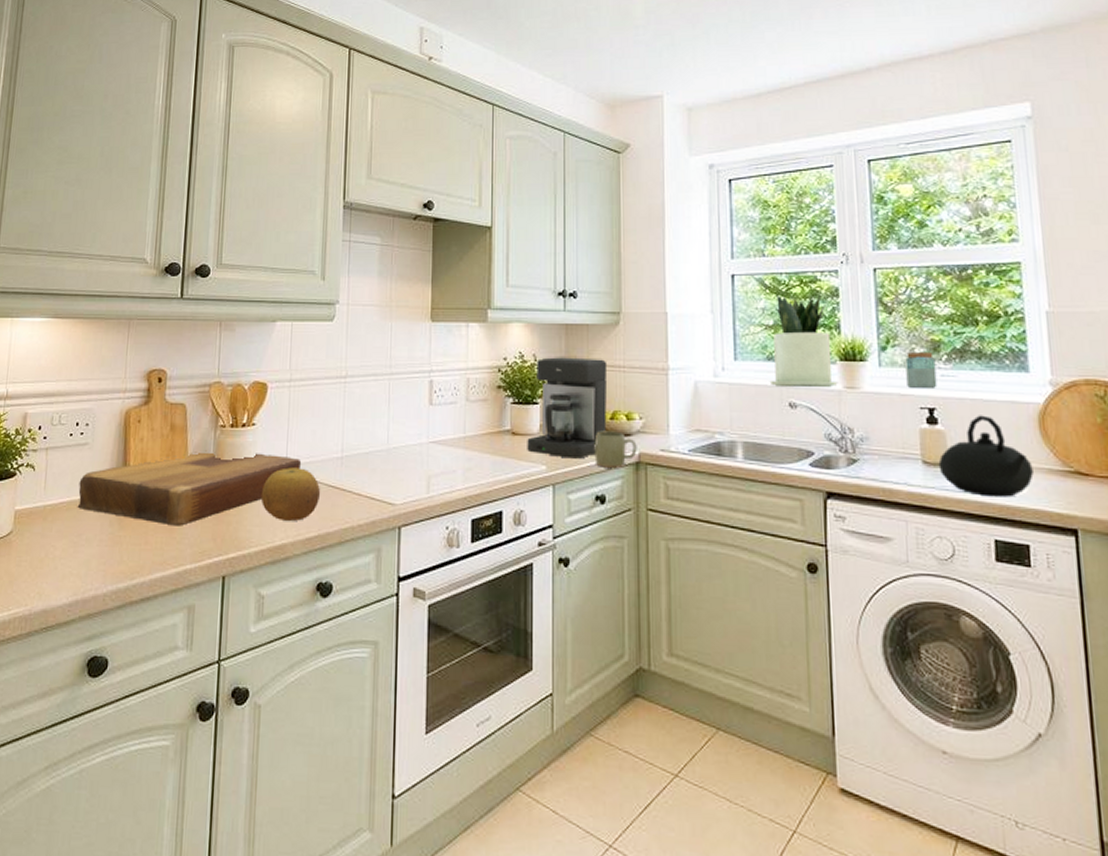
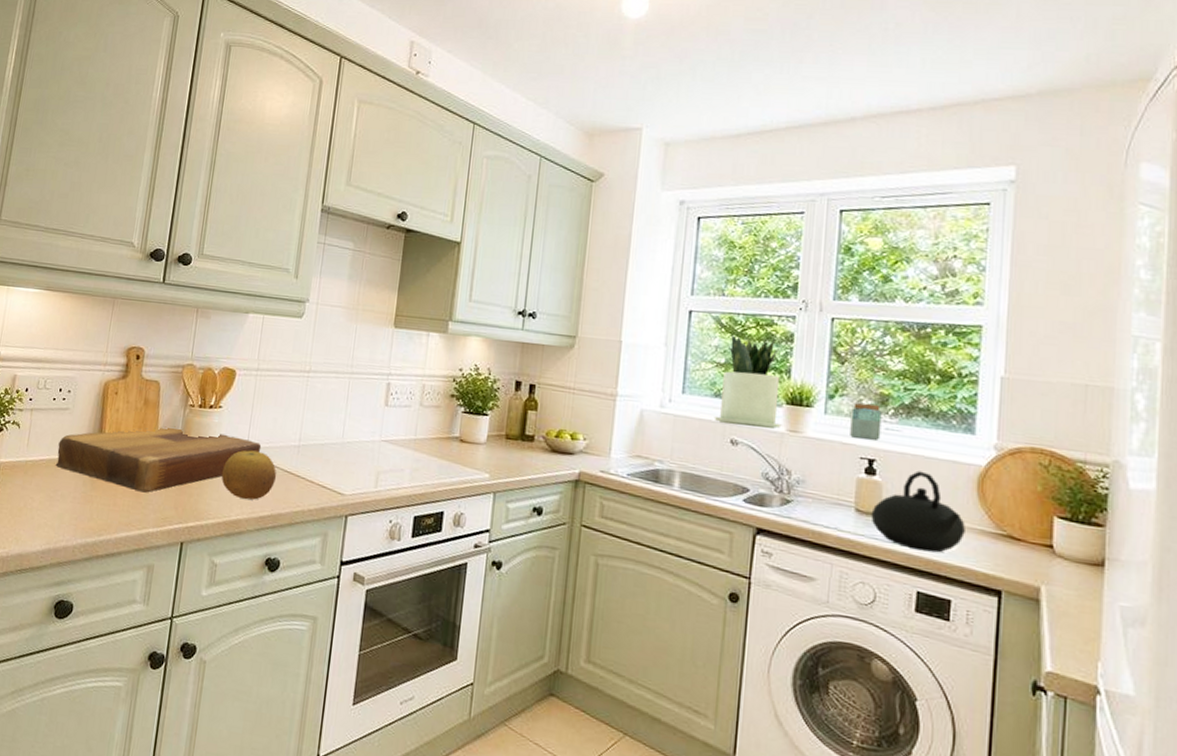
coffee maker: present [527,357,608,459] -> none [473,372,559,471]
mug: present [594,431,637,468] -> none [536,447,578,484]

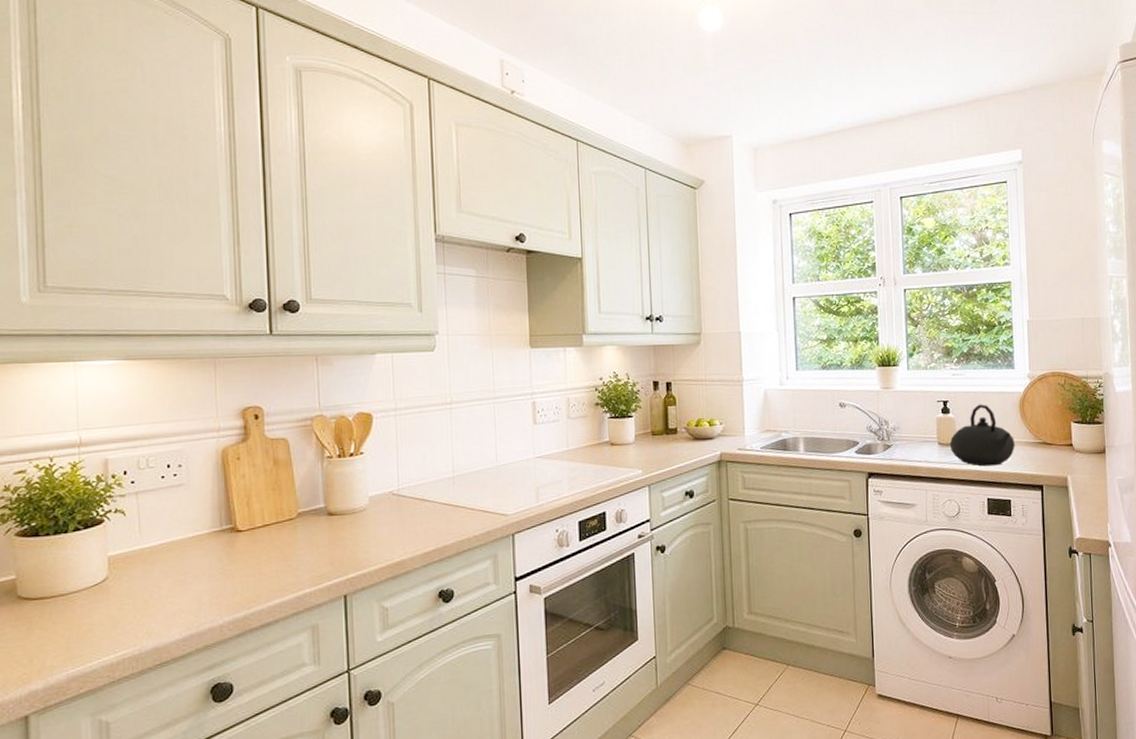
cutting board: present [55,426,262,493] -> none [178,479,414,555]
fruit: present [221,450,277,500] -> none [375,490,436,539]
planter: present [714,334,782,430] -> none [824,310,877,391]
peanut butter: present [850,403,882,442] -> none [927,357,950,387]

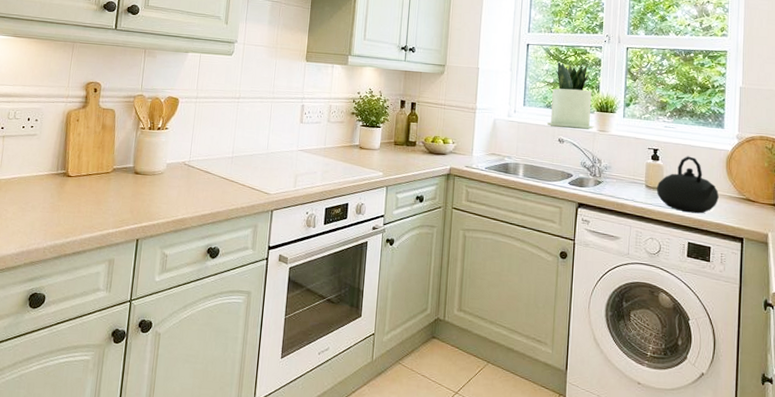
planter: none [824,310,877,391] -> present [546,60,594,130]

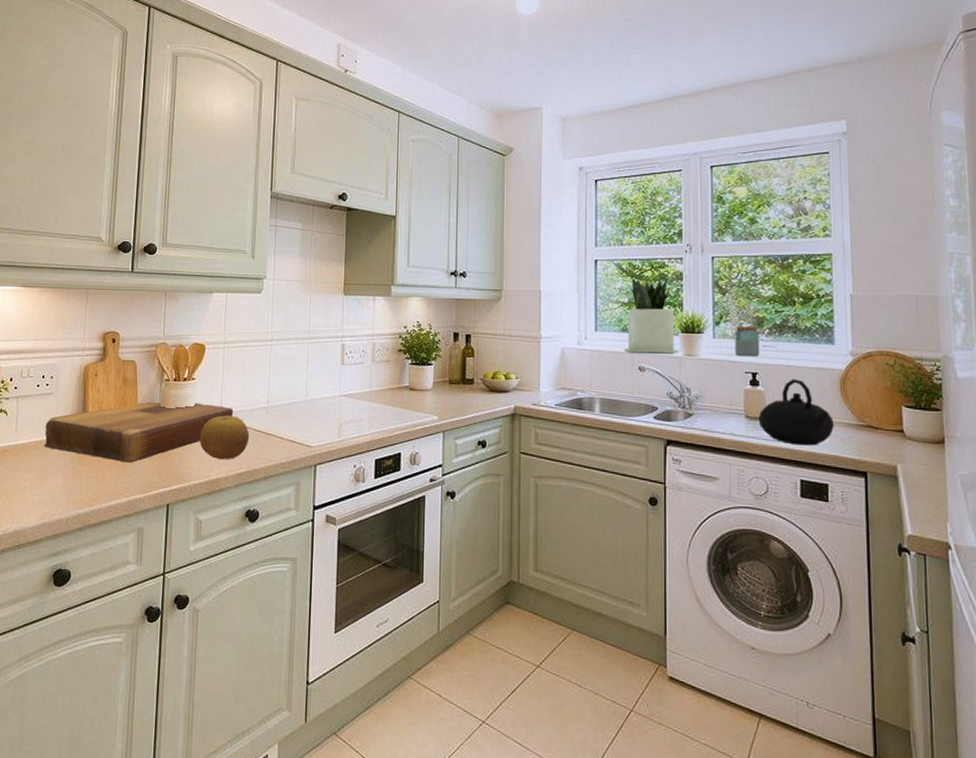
cutting board: none [26,145,202,201] -> present [44,400,234,463]
fruit: none [169,162,215,202] -> present [199,415,250,459]
peanut butter: none [641,109,662,136] -> present [735,327,760,358]

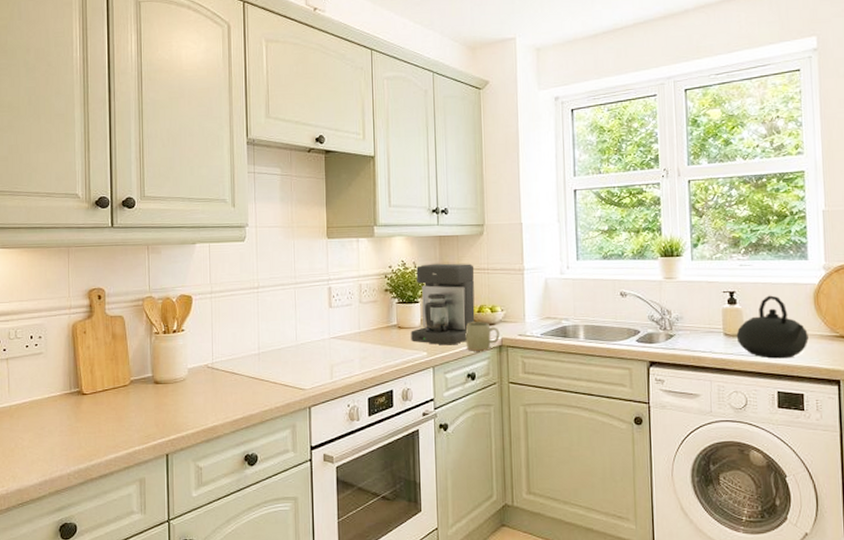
cutting board: present [44,400,234,463] -> none [38,353,226,416]
fruit: present [199,415,250,459] -> none [193,364,243,407]
coffee maker: none [422,326,490,411] -> present [411,263,475,345]
mug: none [478,388,513,418] -> present [465,321,500,351]
planter: present [623,276,679,355] -> none [605,202,659,281]
peanut butter: present [735,327,760,358] -> none [712,247,737,277]

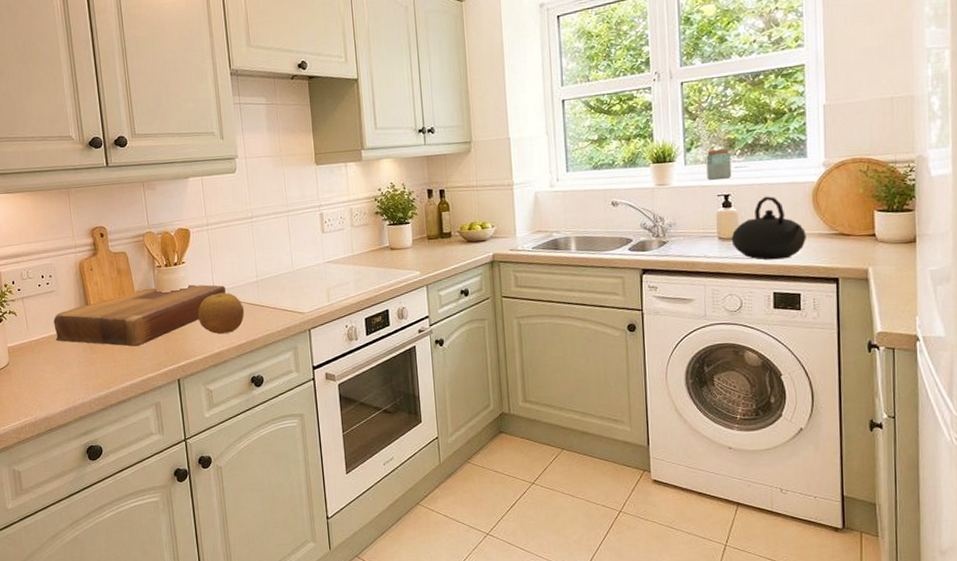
cutting board: none [38,353,226,416] -> present [53,284,226,346]
fruit: none [193,364,243,407] -> present [197,292,245,334]
coffee maker: present [411,263,475,345] -> none [403,182,466,264]
mug: present [465,321,500,351] -> none [457,238,491,268]
peanut butter: none [712,247,737,277] -> present [706,149,732,181]

